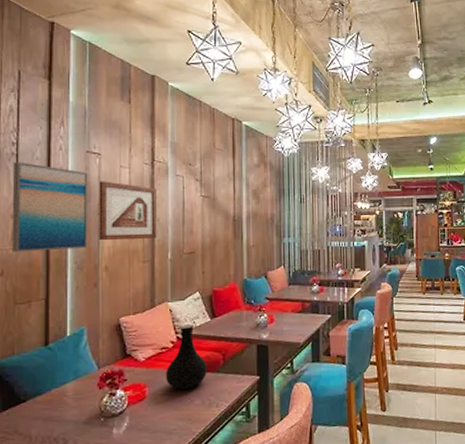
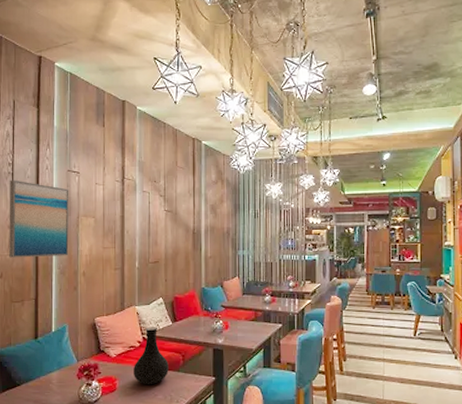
picture frame: present [99,181,157,241] -> none [78,197,126,250]

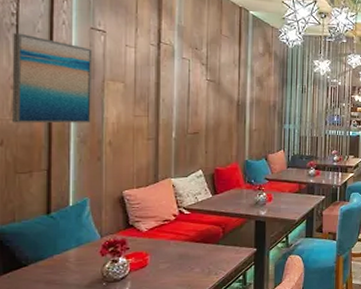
vase: present [134,327,169,384] -> none [168,200,207,258]

